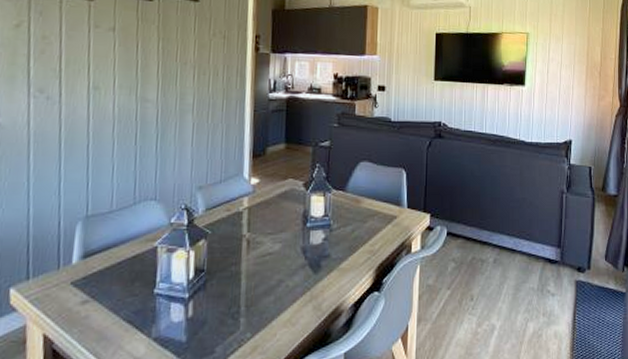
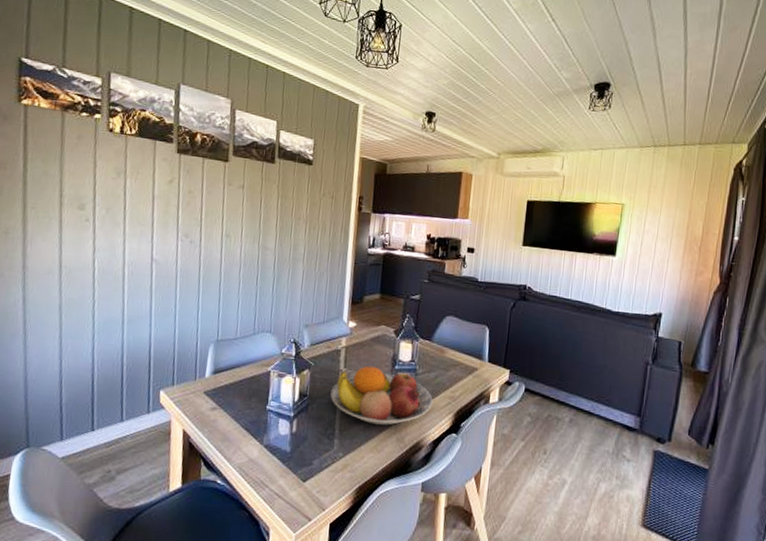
fruit bowl: none [233,226,351,294] -> present [330,365,433,426]

